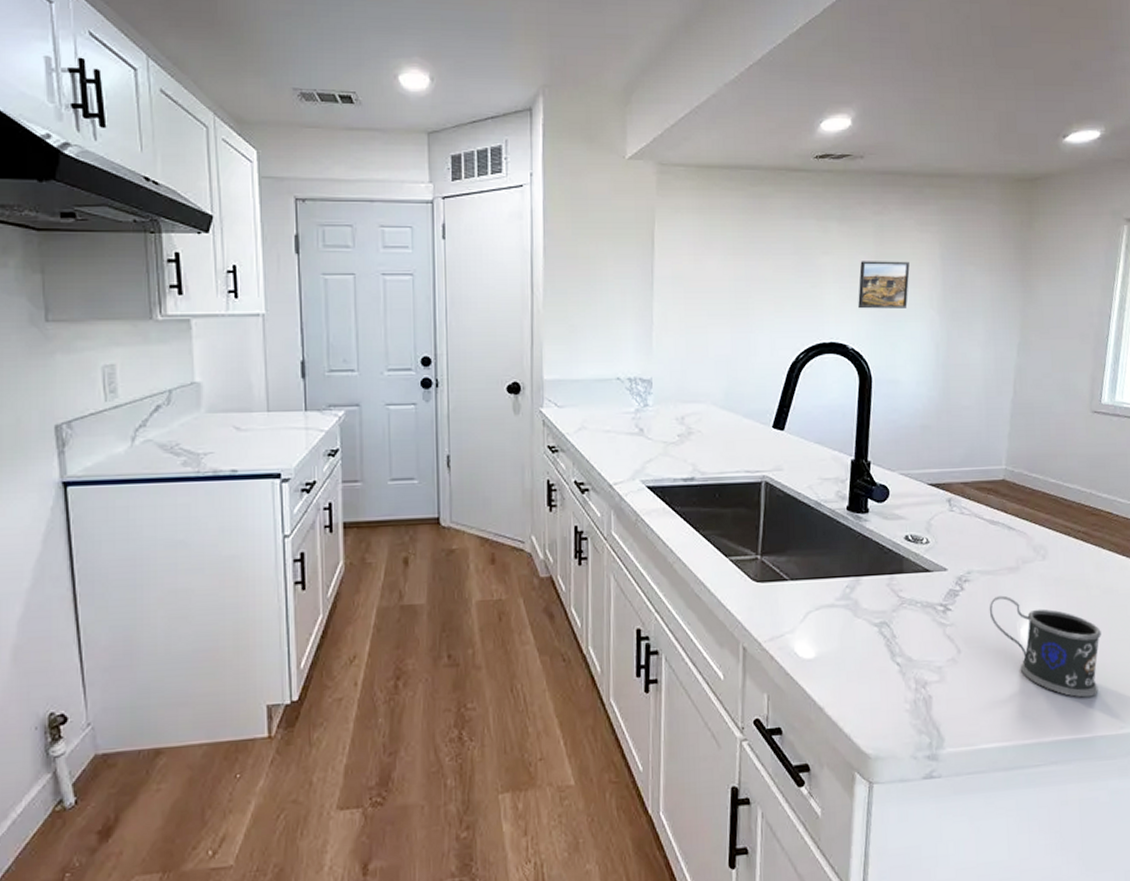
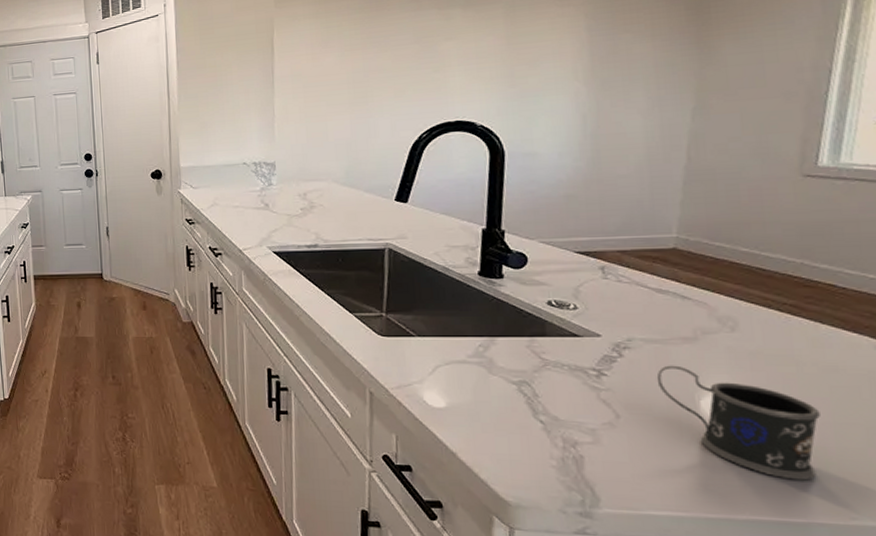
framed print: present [858,261,910,309] -> none [486,37,548,88]

